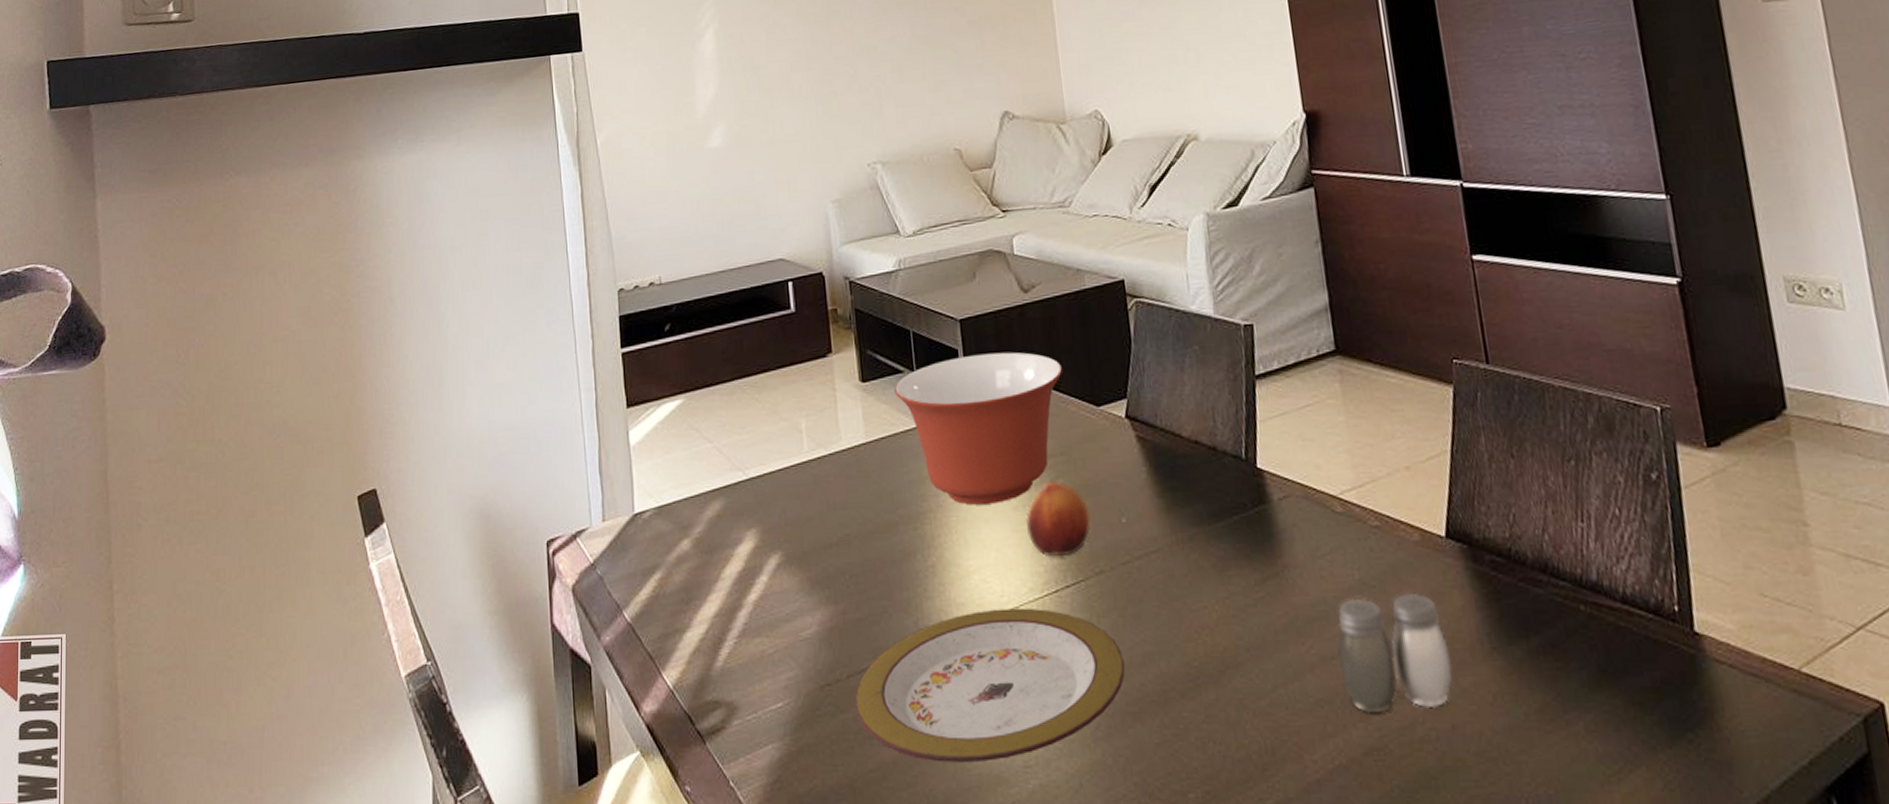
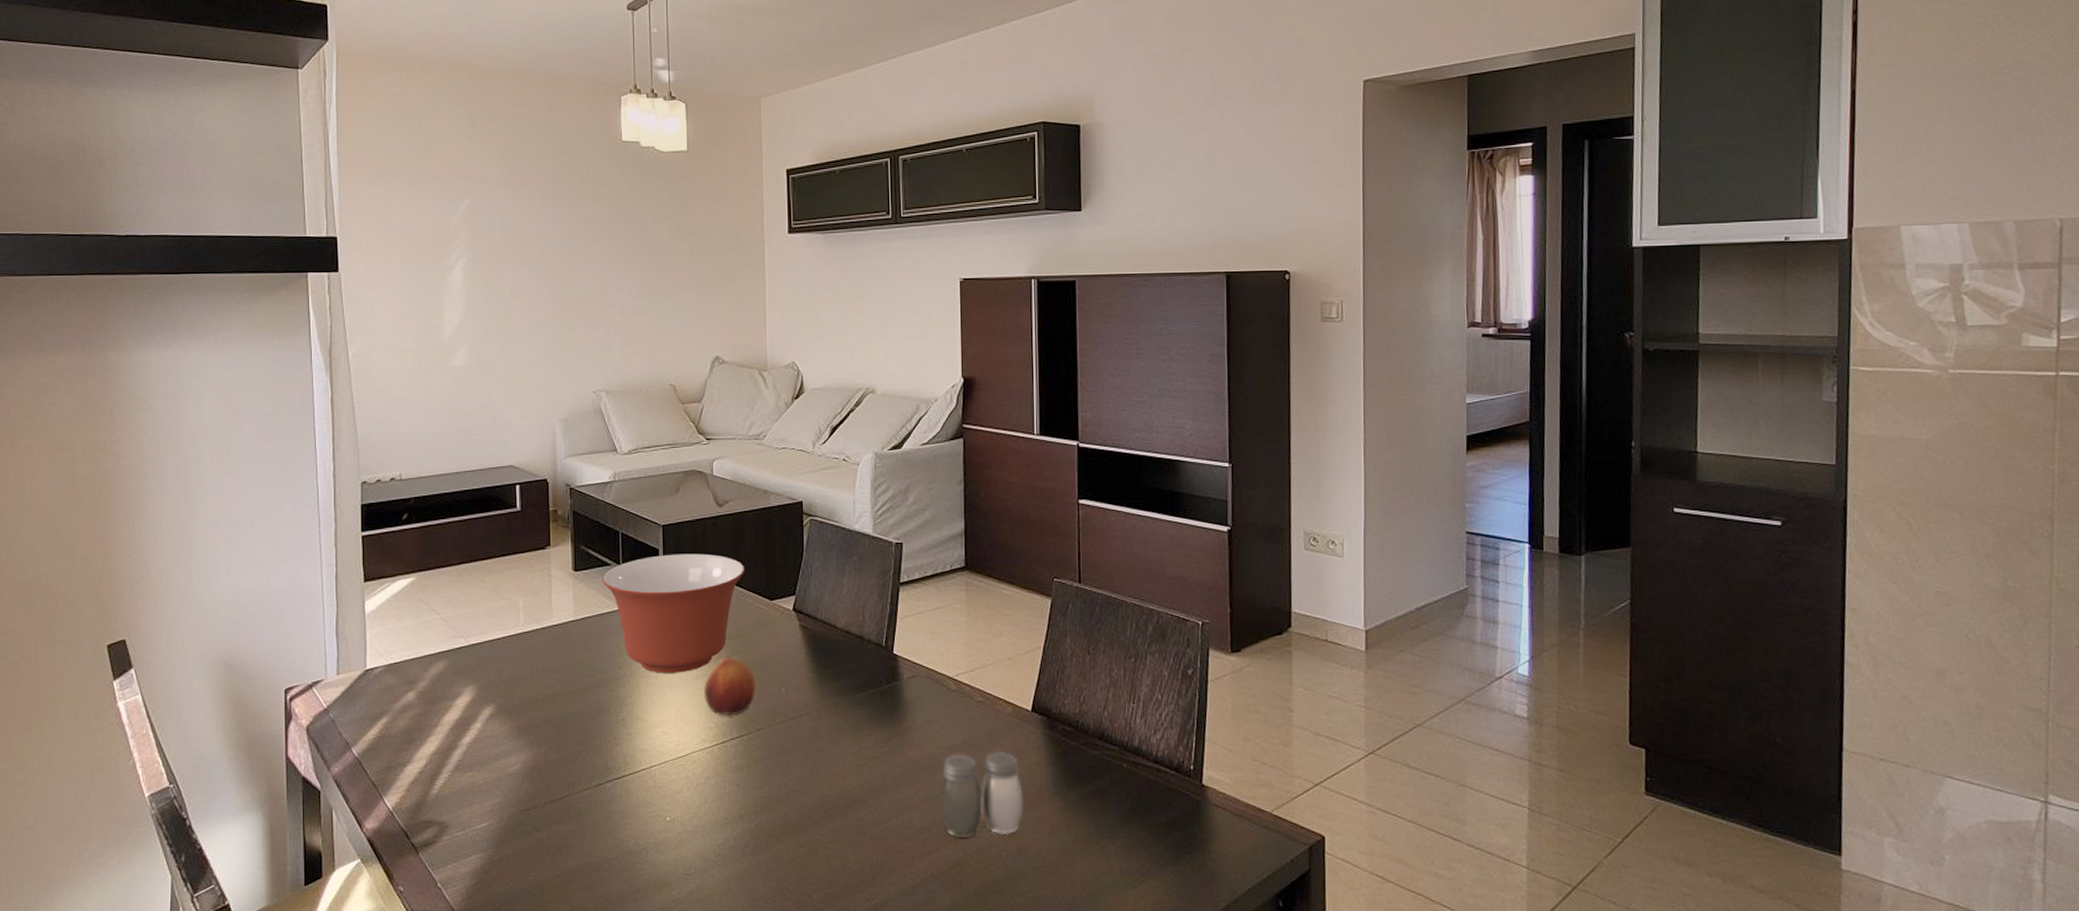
plate: present [854,608,1125,763] -> none [549,754,772,870]

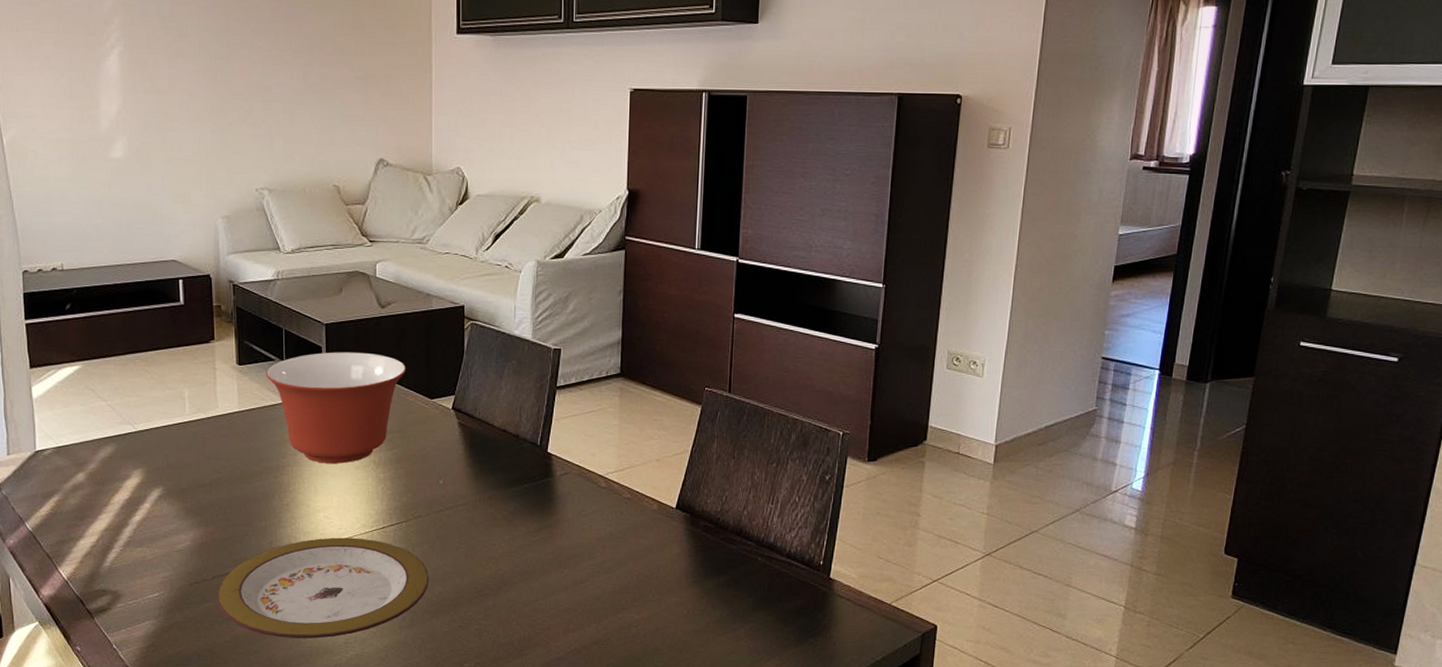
plate: none [549,754,772,870] -> present [217,537,429,639]
fruit: present [704,657,756,715] -> none [365,450,415,504]
salt and pepper shaker: present [939,751,1024,839] -> none [585,543,664,619]

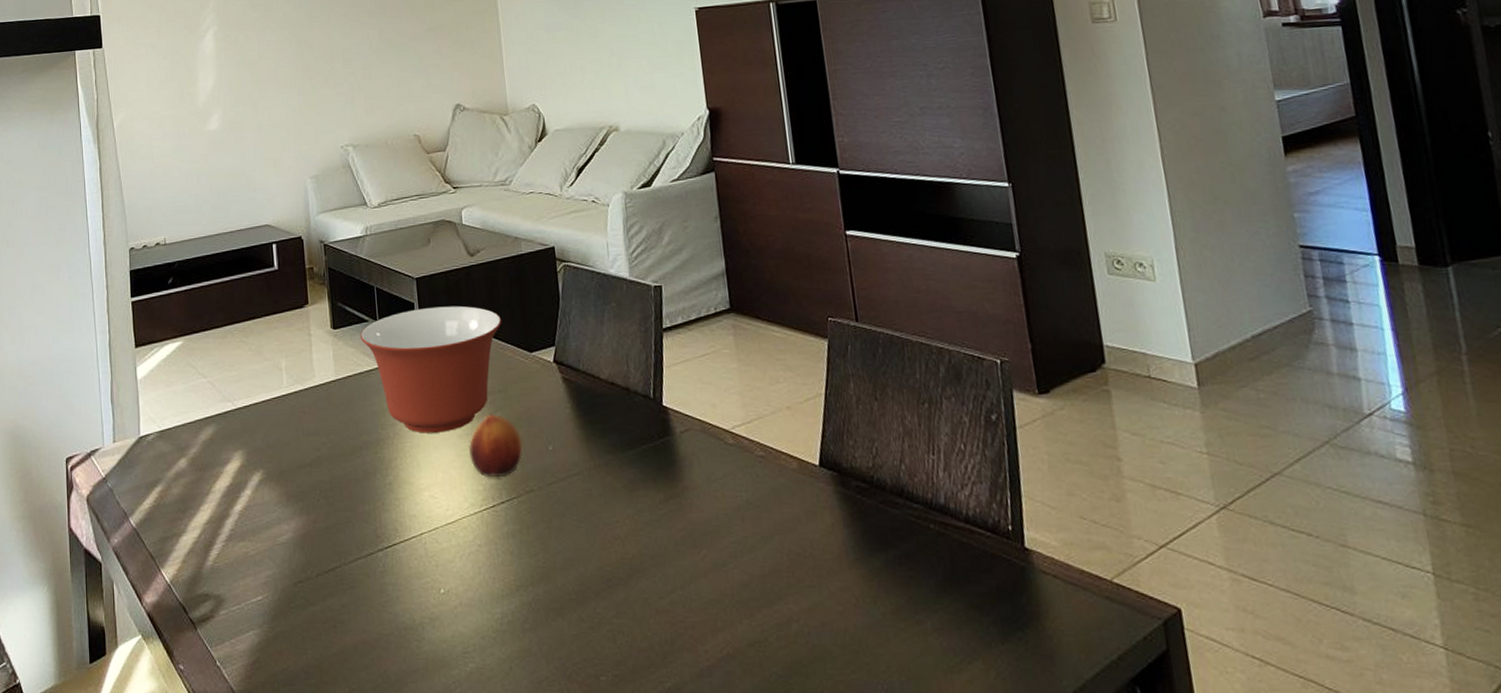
plate: present [217,537,429,639] -> none [322,520,549,648]
fruit: none [365,450,415,504] -> present [469,414,523,477]

